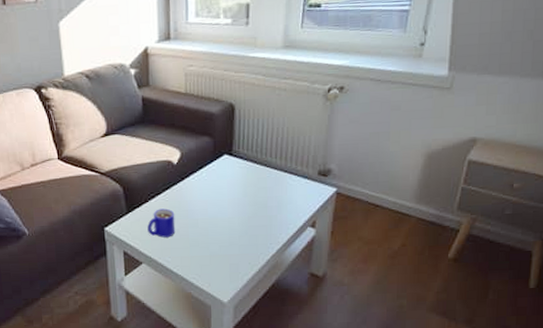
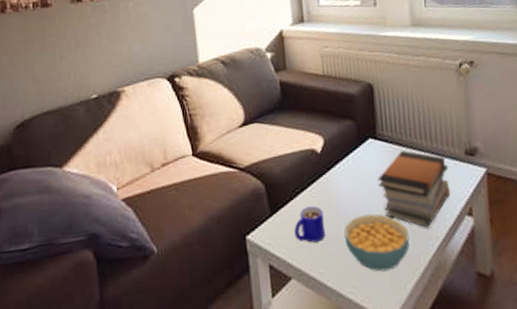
cereal bowl: none [192,219,252,265] -> present [344,214,410,272]
book stack: none [228,167,299,234] -> present [377,150,451,228]

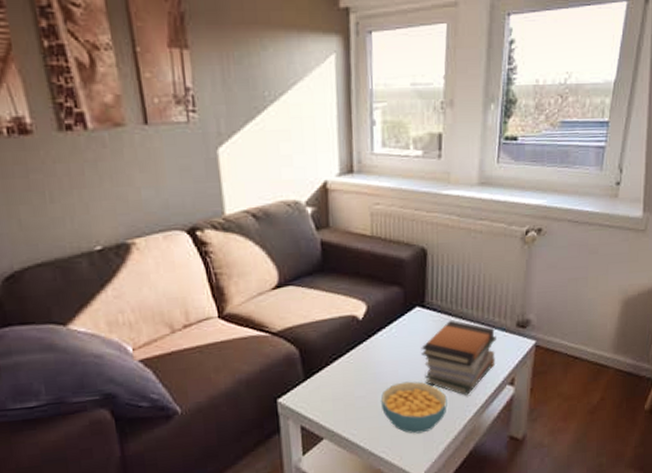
mug: present [294,206,326,243] -> none [329,372,362,407]

